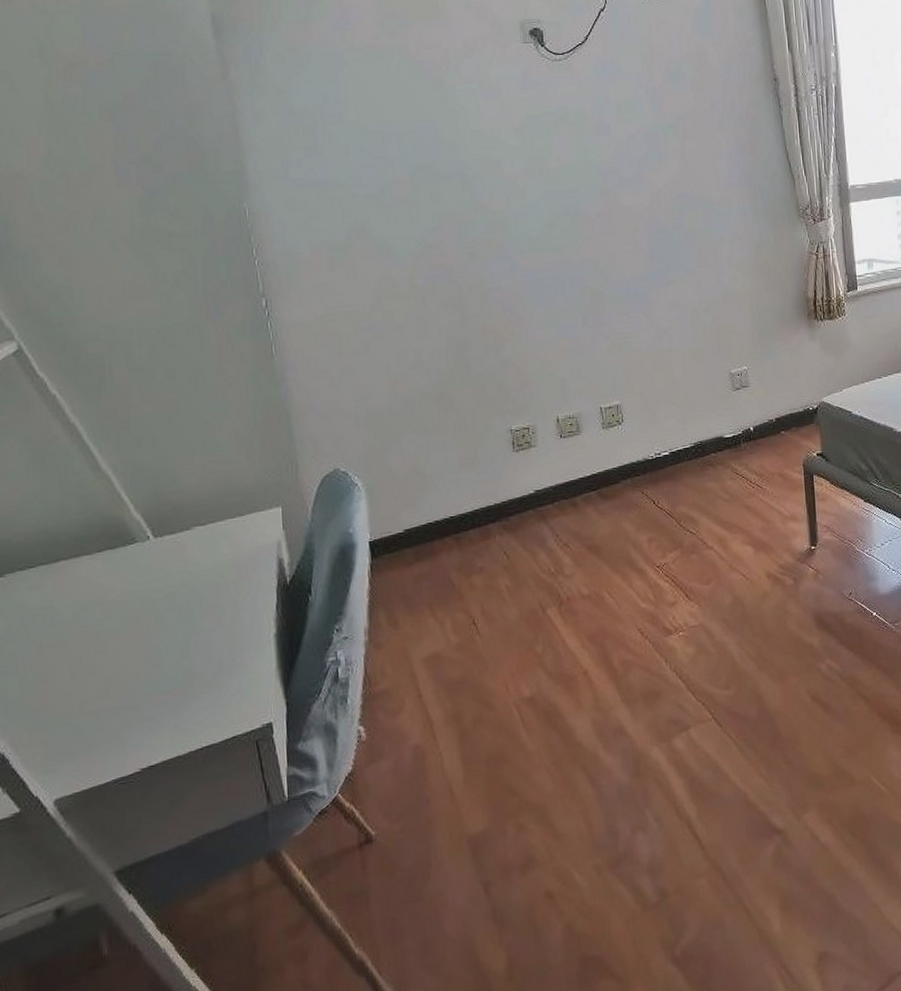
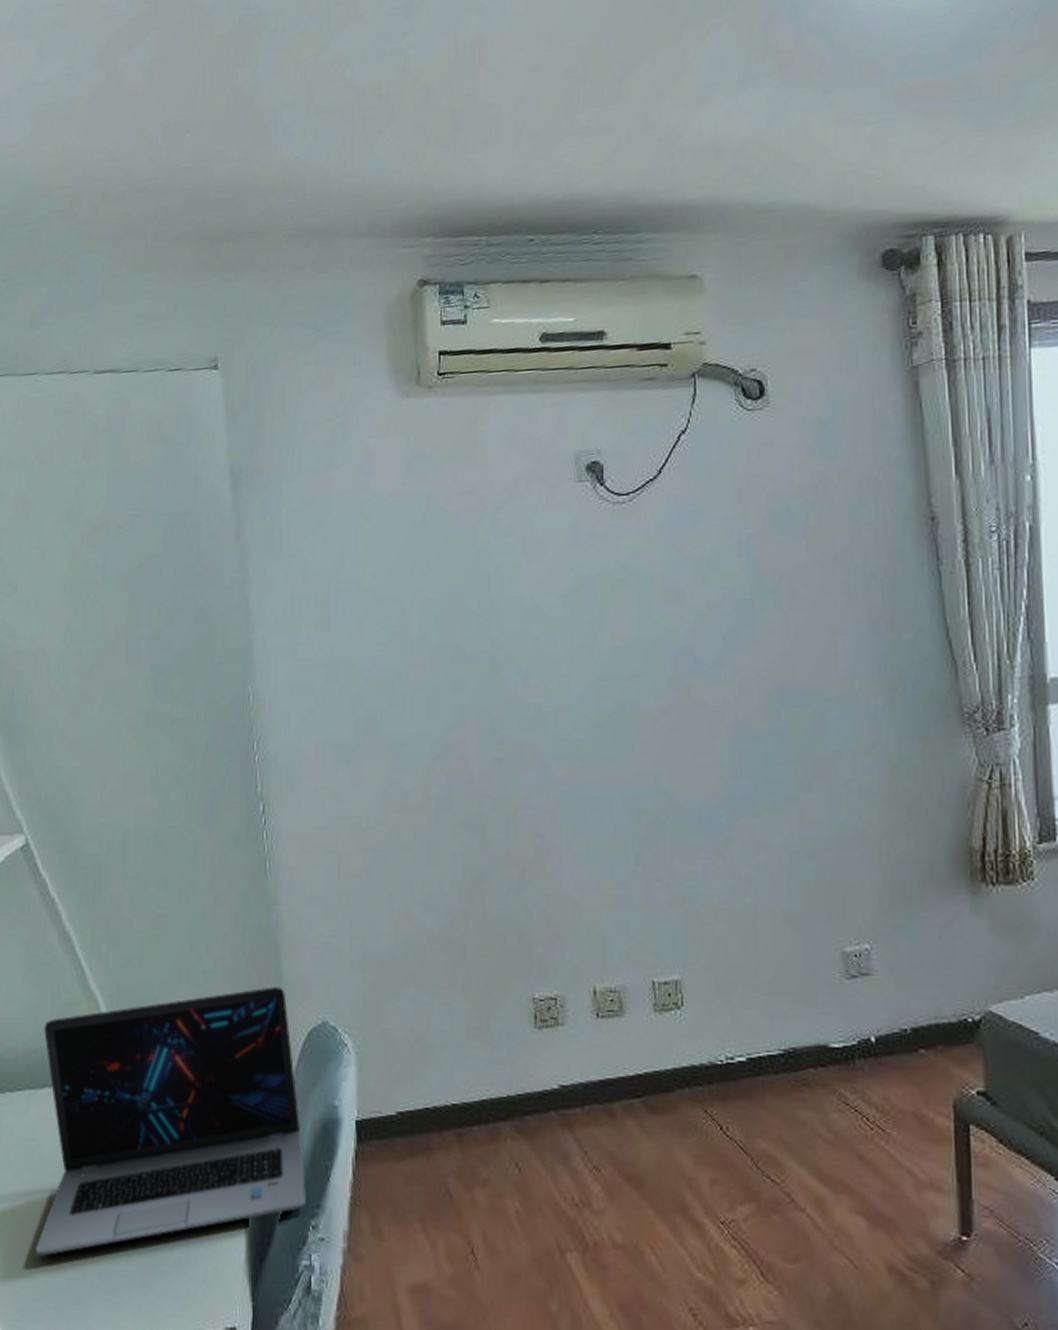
laptop: none [54,446,329,706] -> present [36,987,306,1256]

